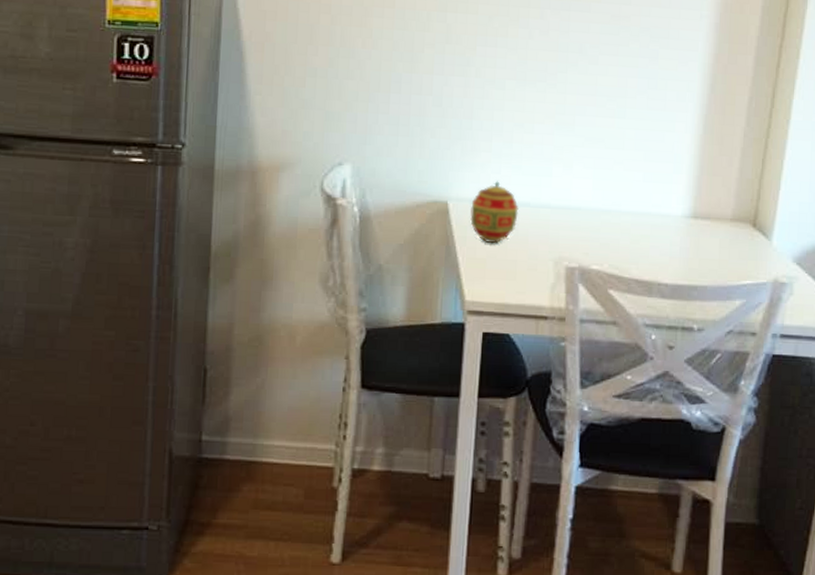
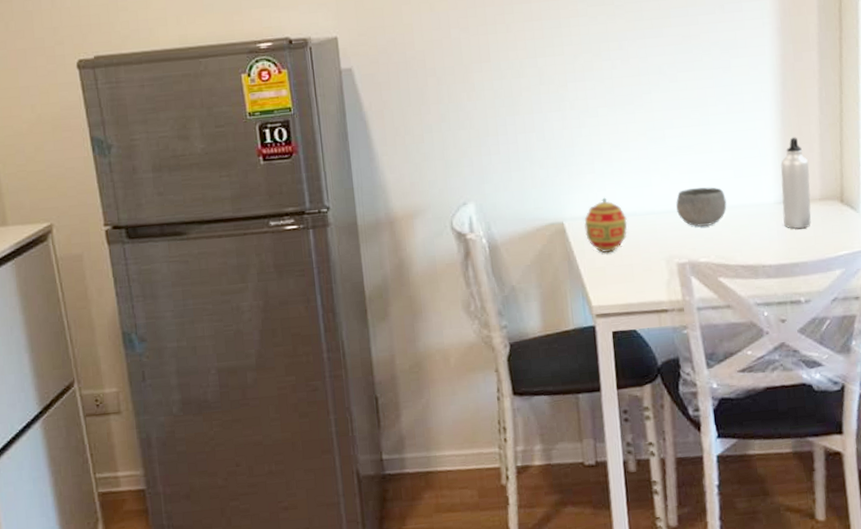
bowl: none [575,186,631,230] -> present [676,187,727,227]
water bottle: none [688,147,726,249] -> present [781,137,811,229]

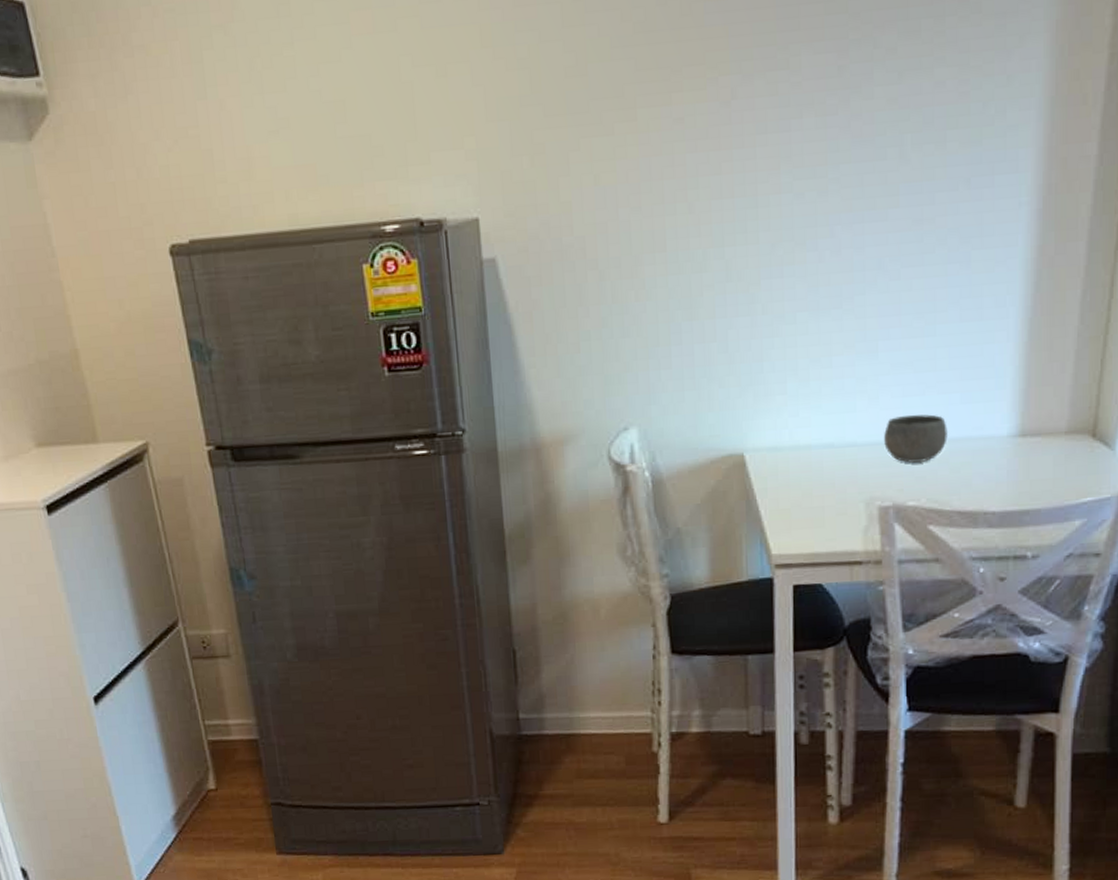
decorative egg: present [584,197,628,253] -> none [769,424,822,491]
water bottle: present [781,137,811,229] -> none [1017,353,1058,469]

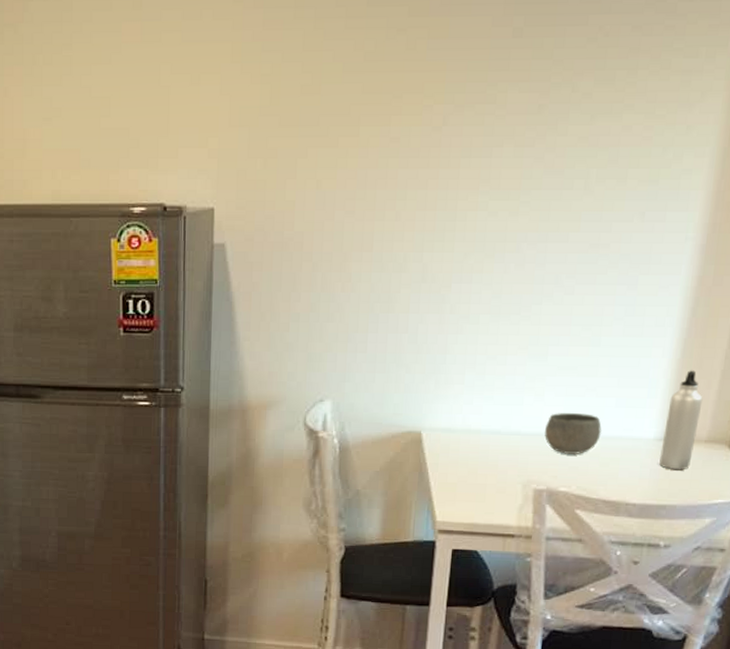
water bottle: none [1017,353,1058,469] -> present [659,370,703,469]

